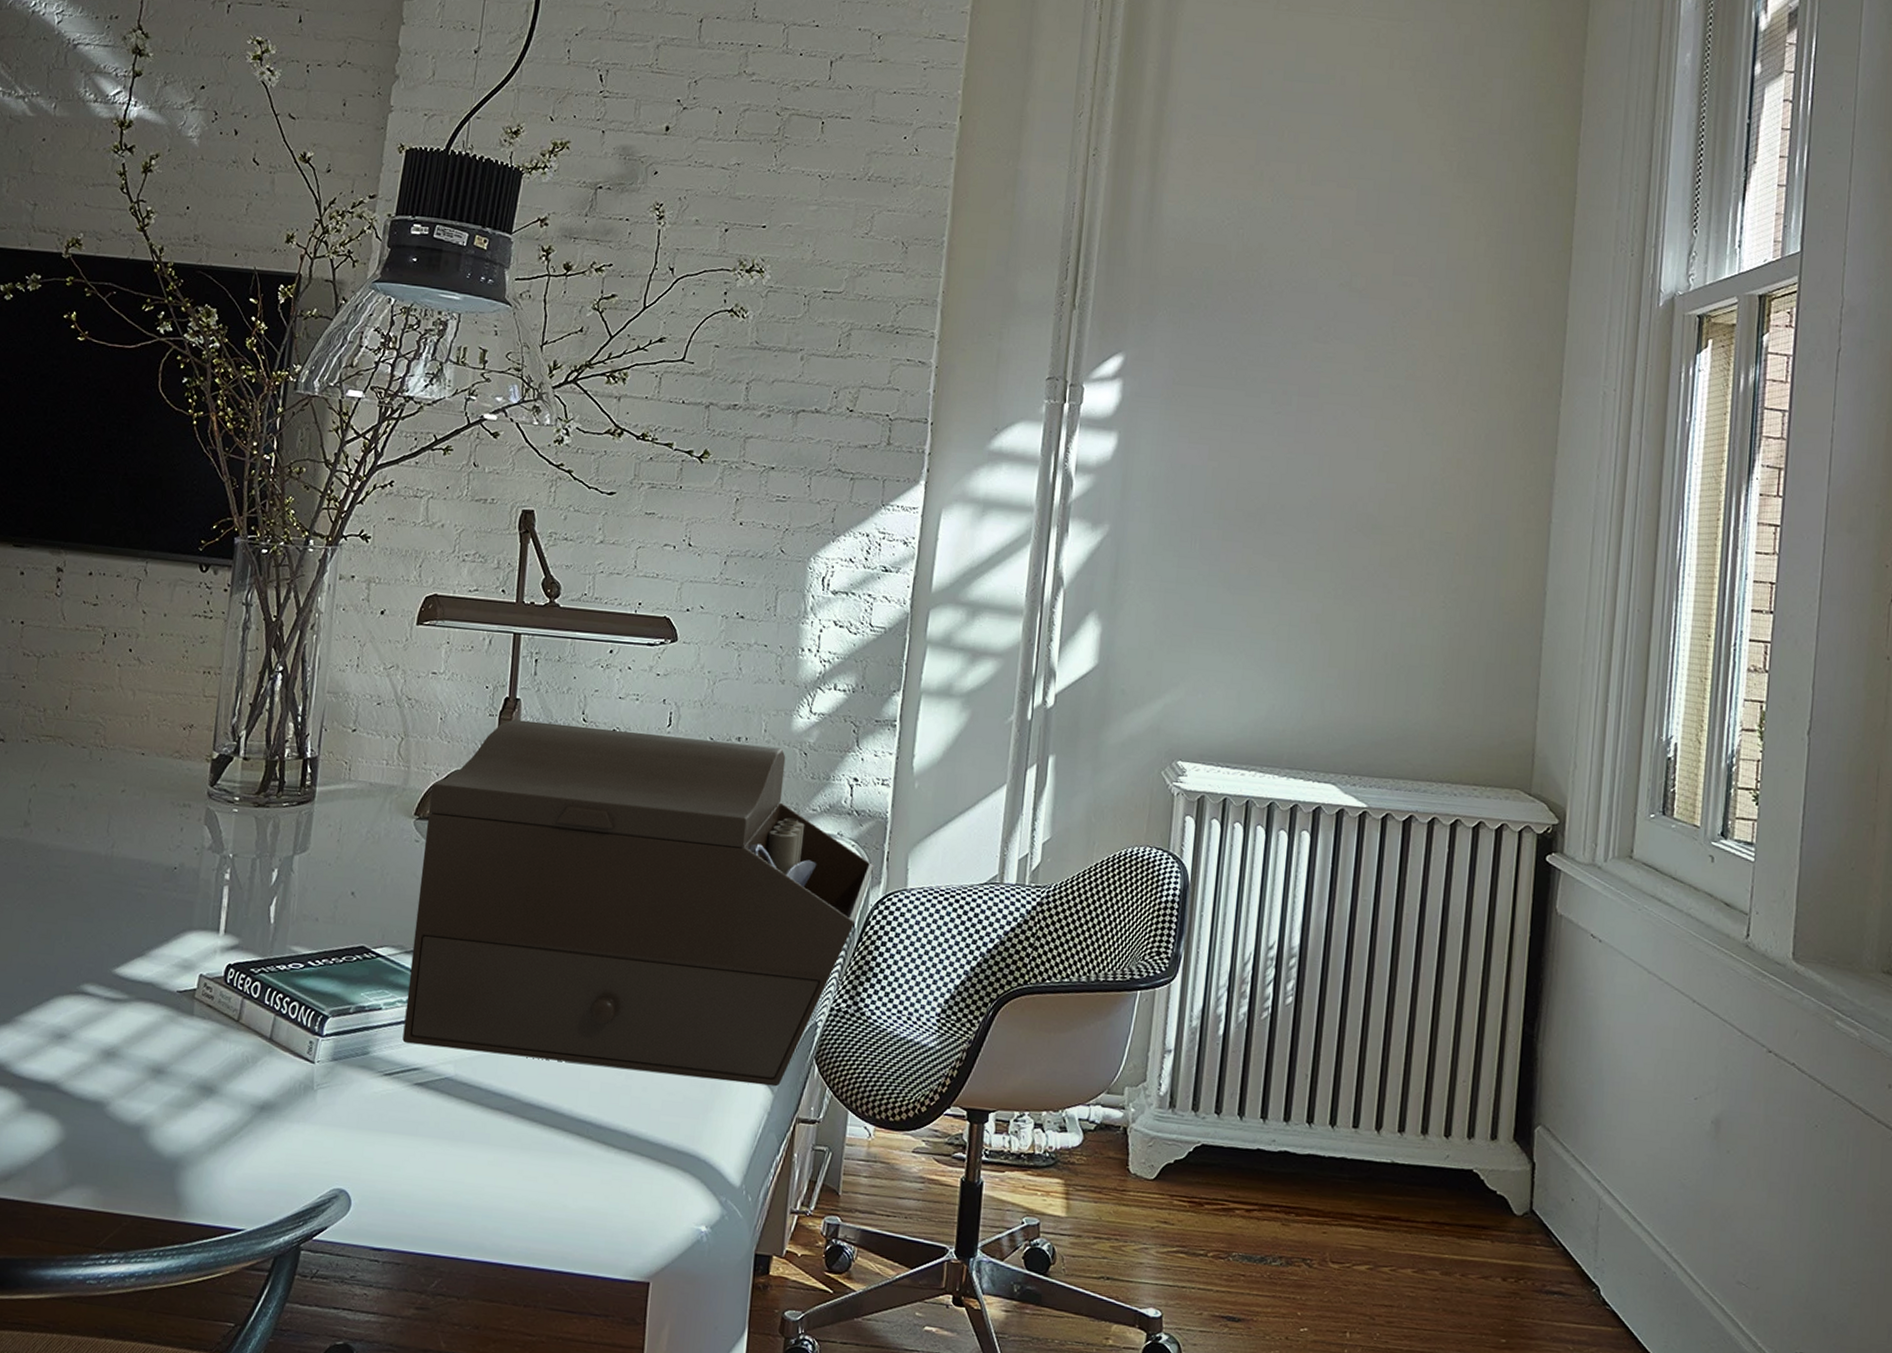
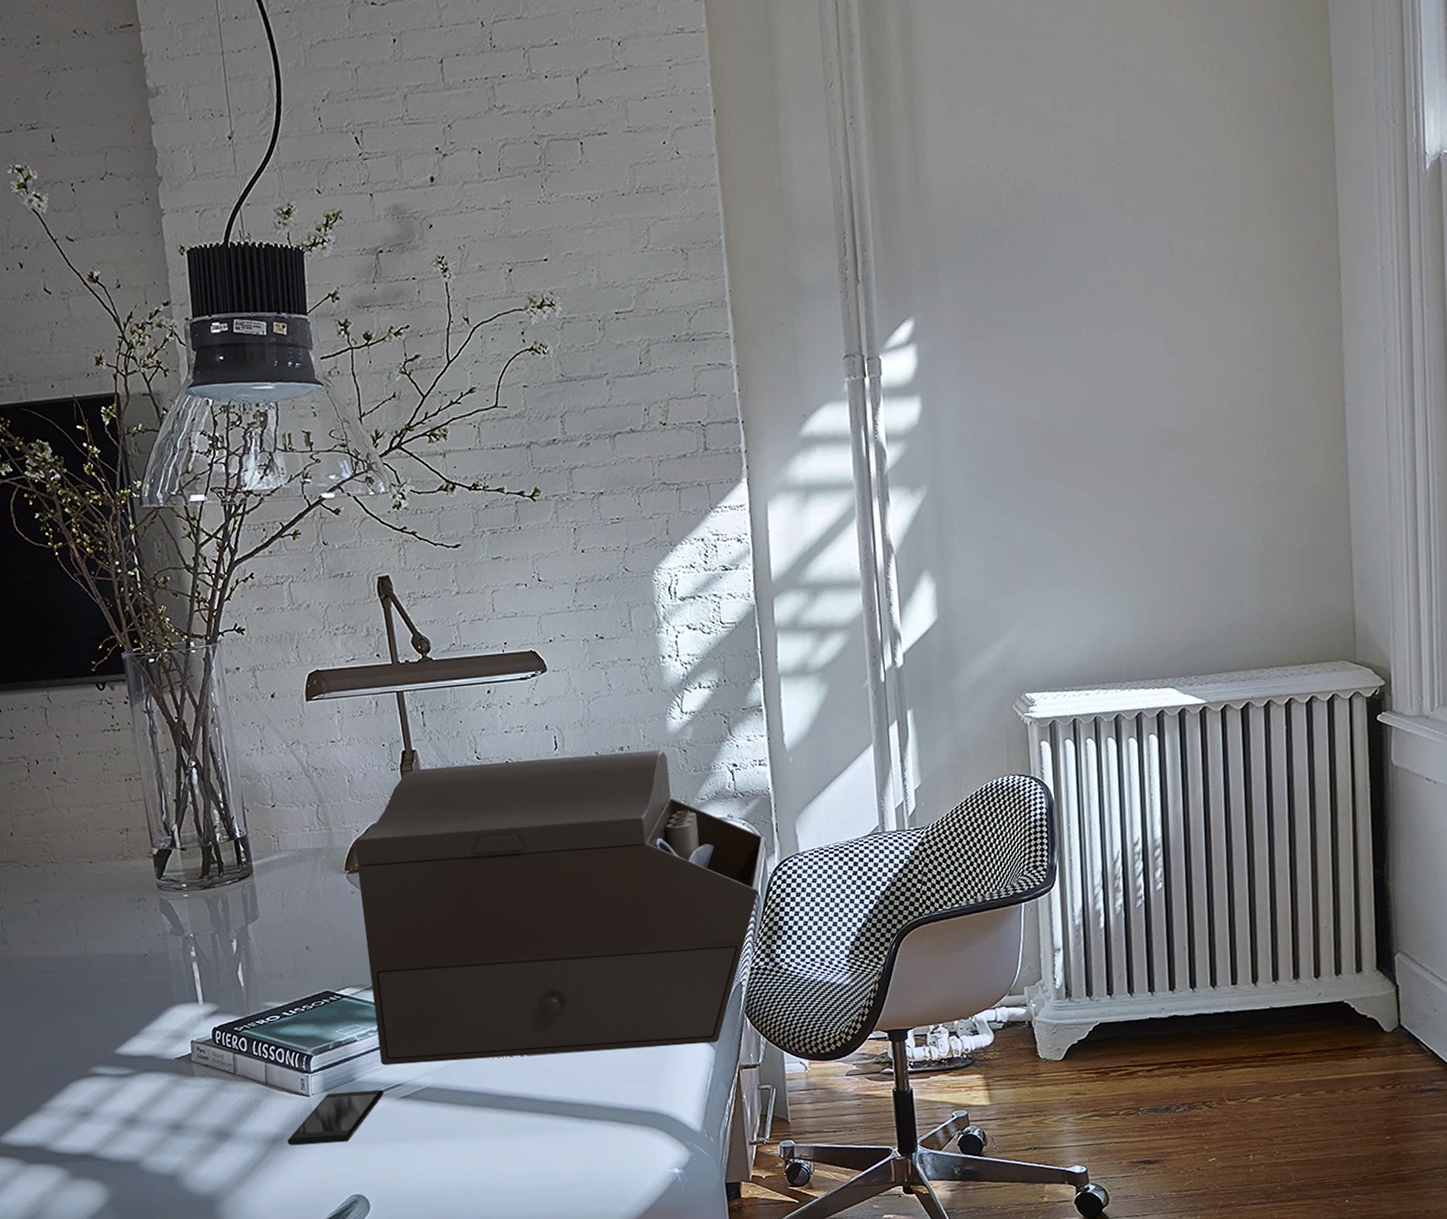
smartphone: none [276,1063,397,1124] -> present [287,1089,384,1145]

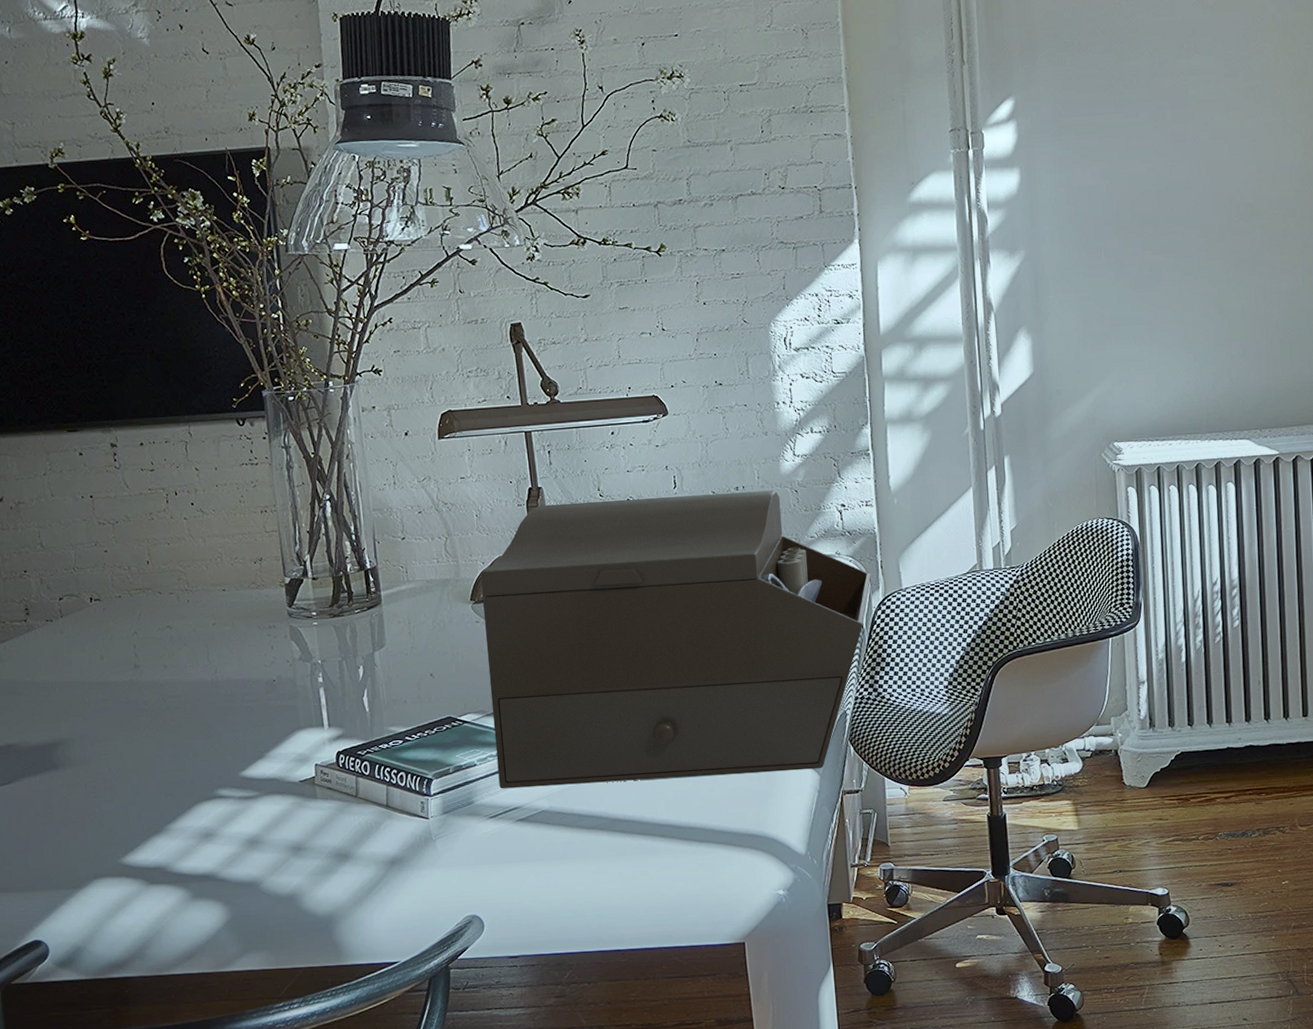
smartphone: present [287,1089,384,1145] -> none [405,812,501,866]

